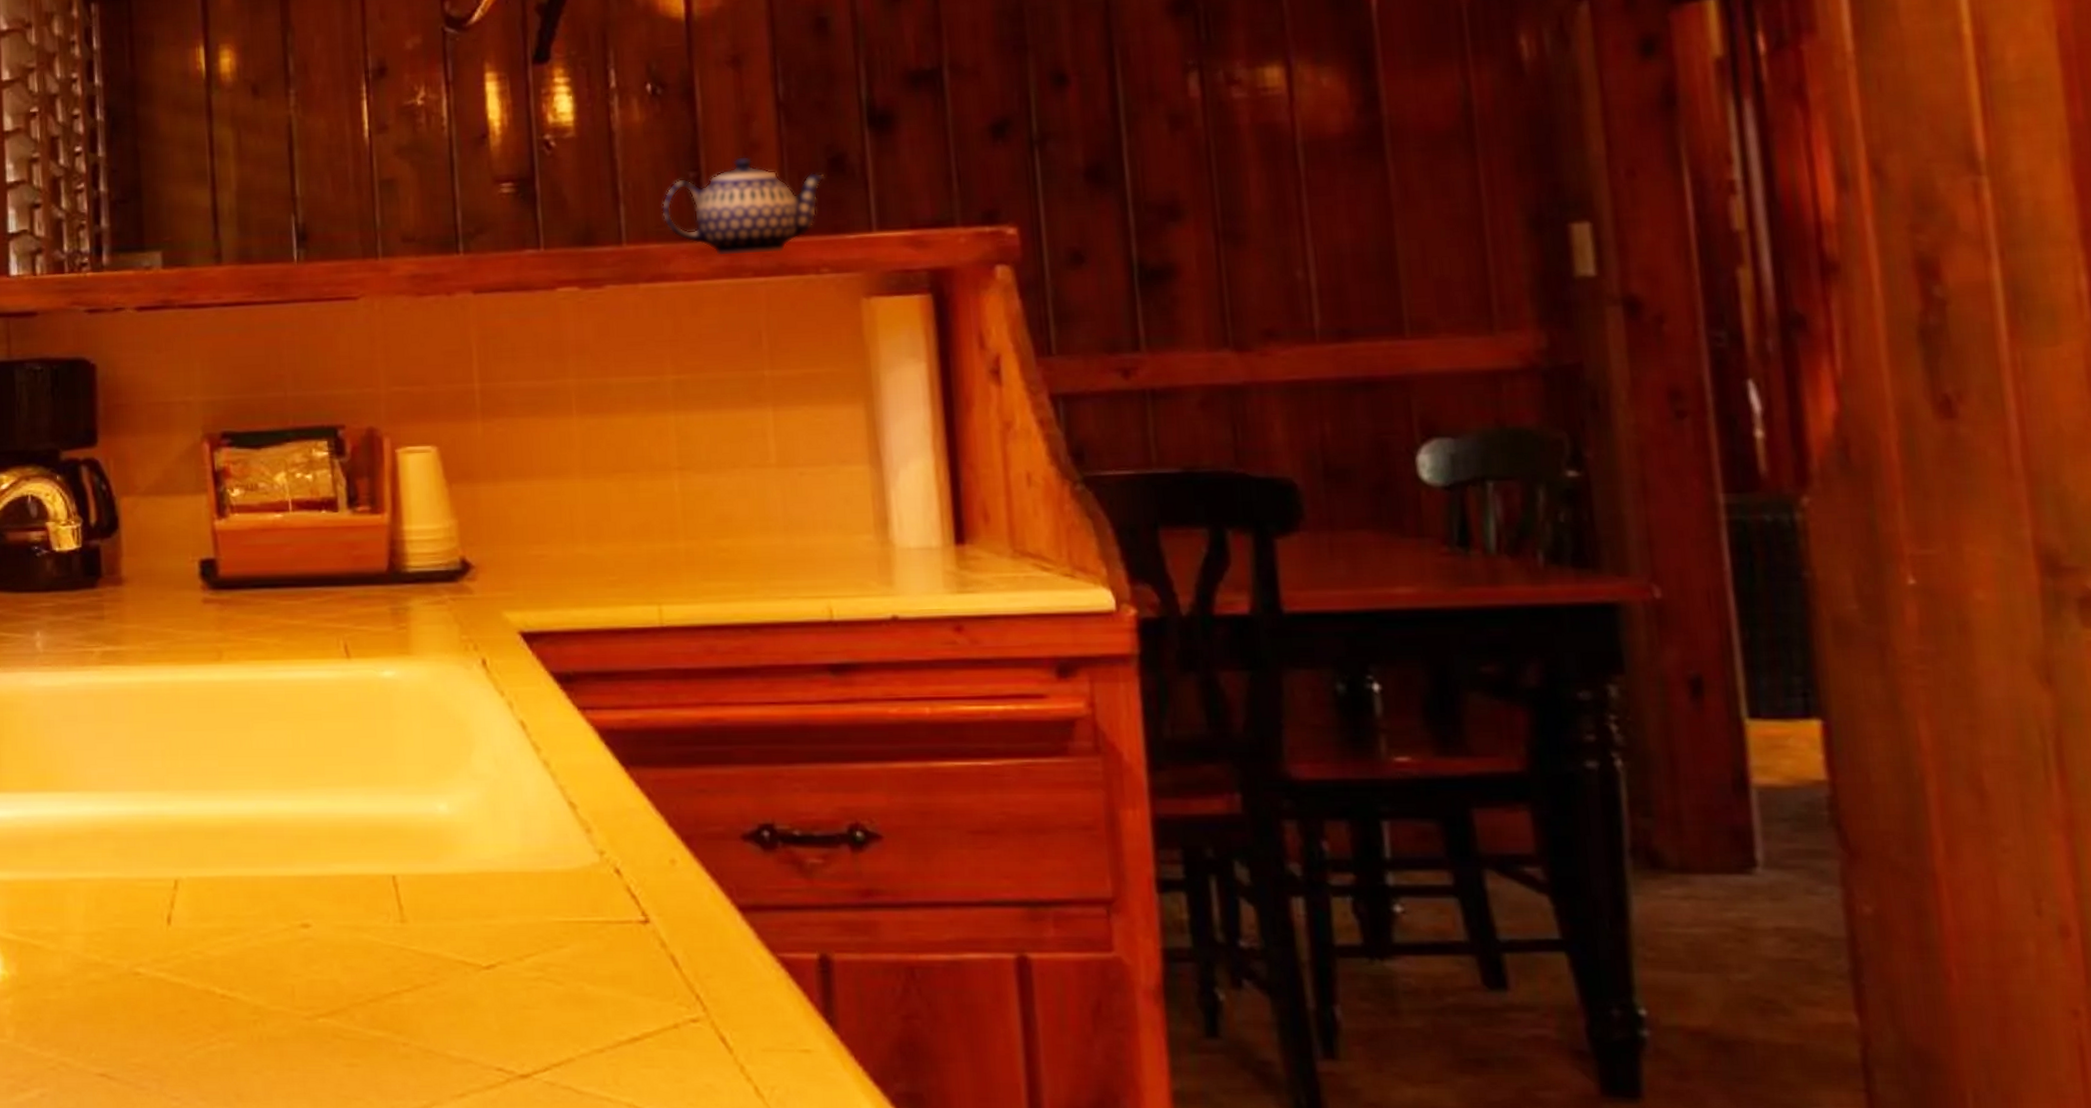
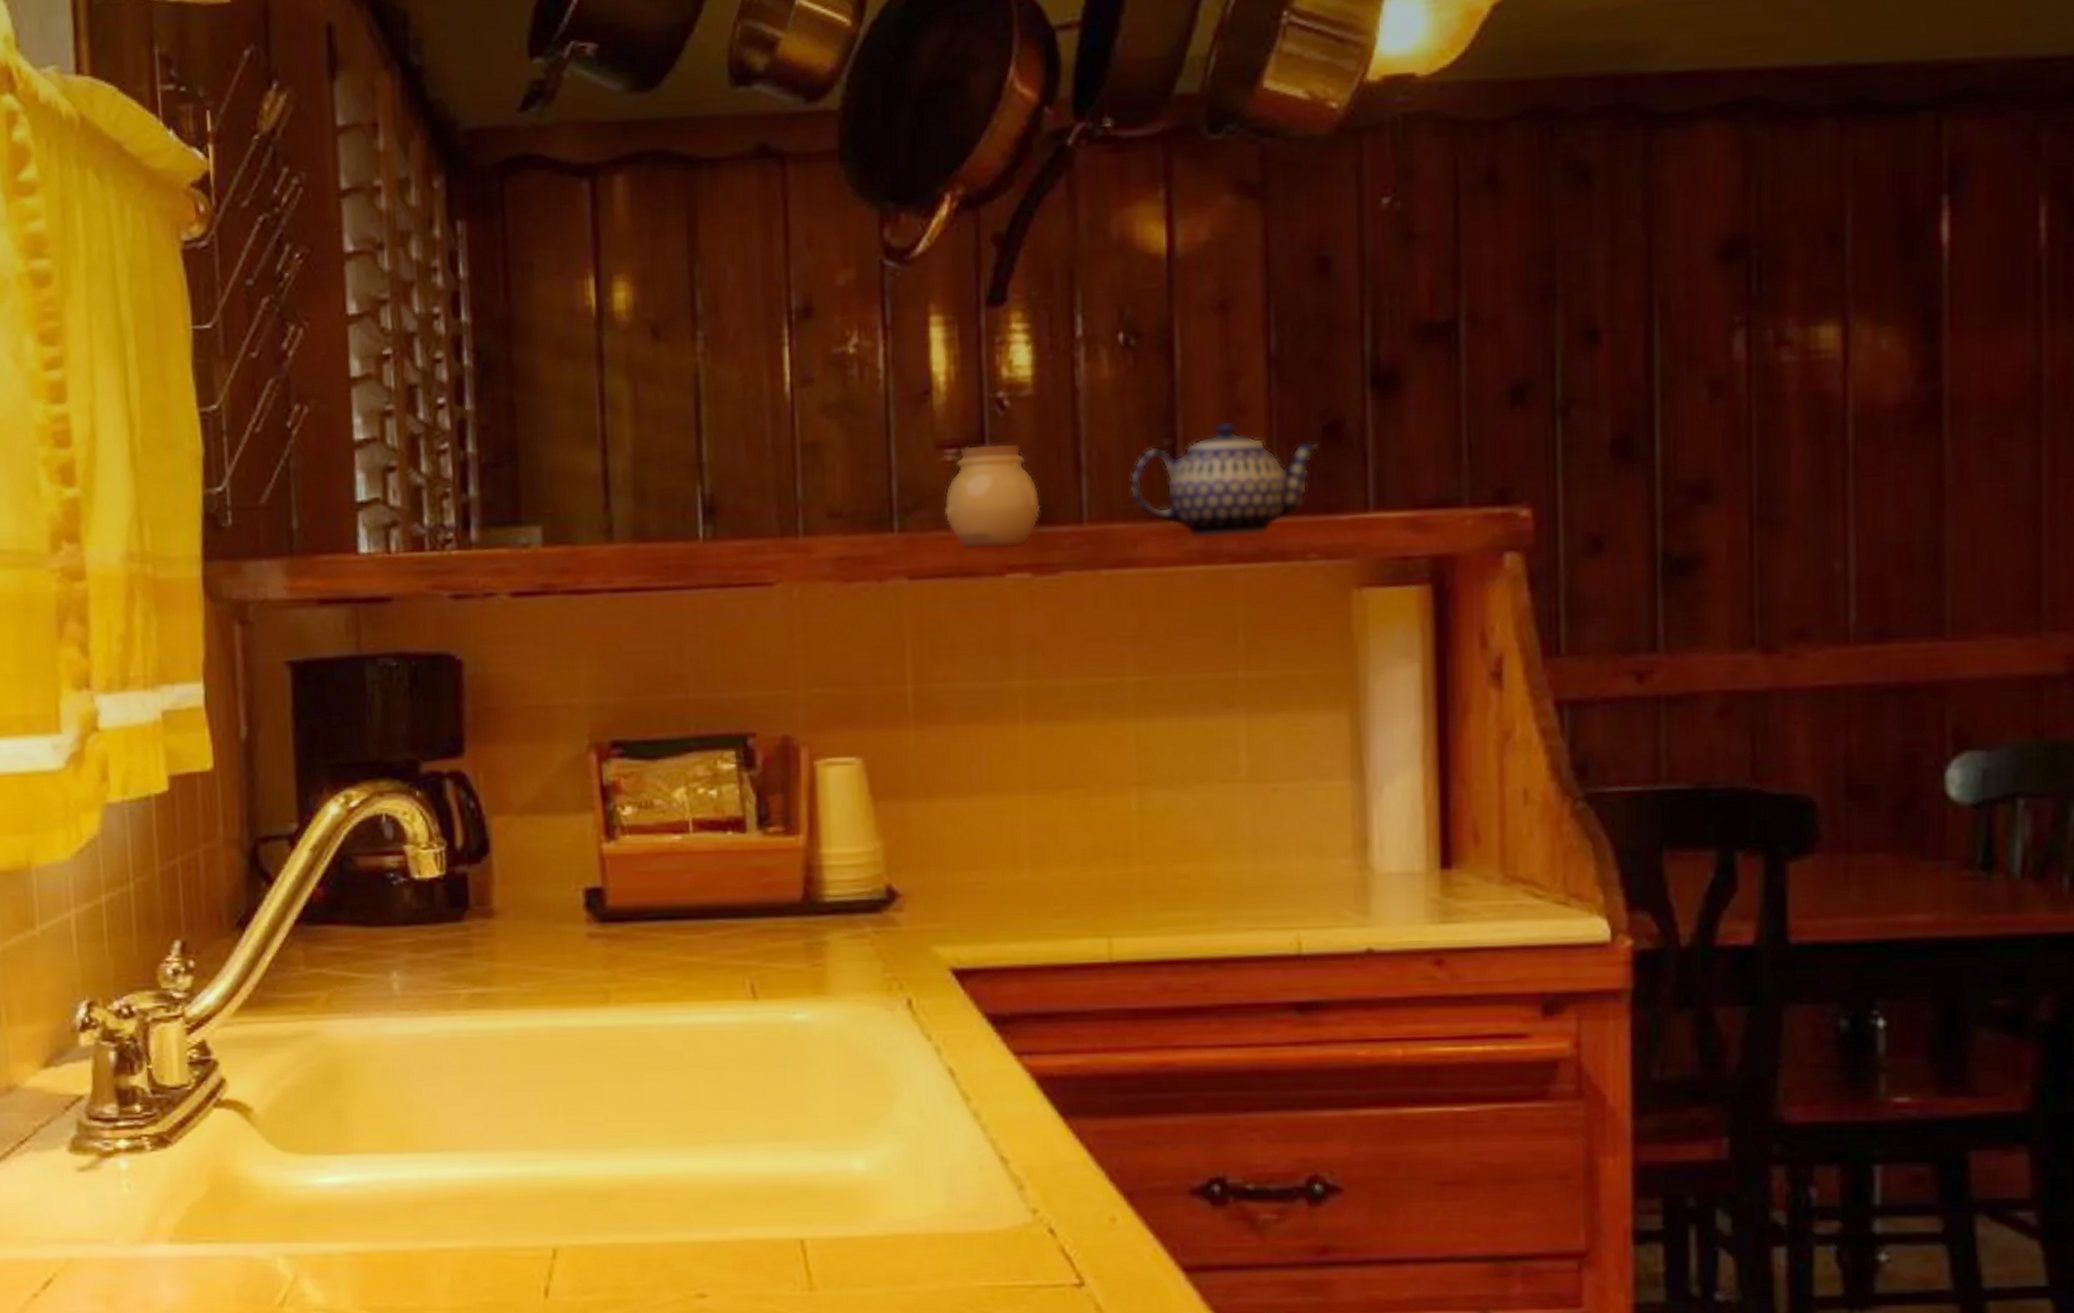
jar: none [502,178,585,268] -> present [945,444,1040,550]

